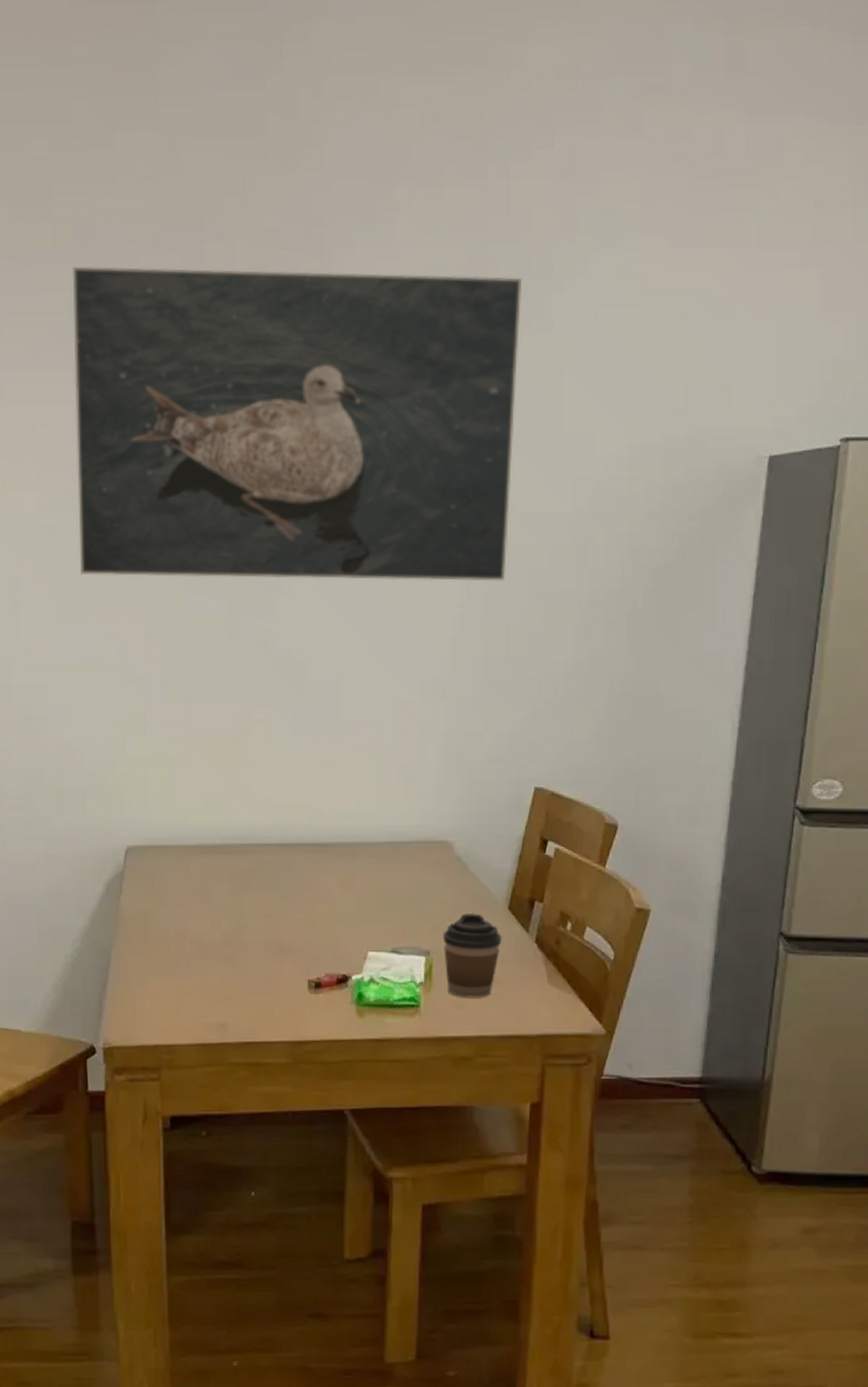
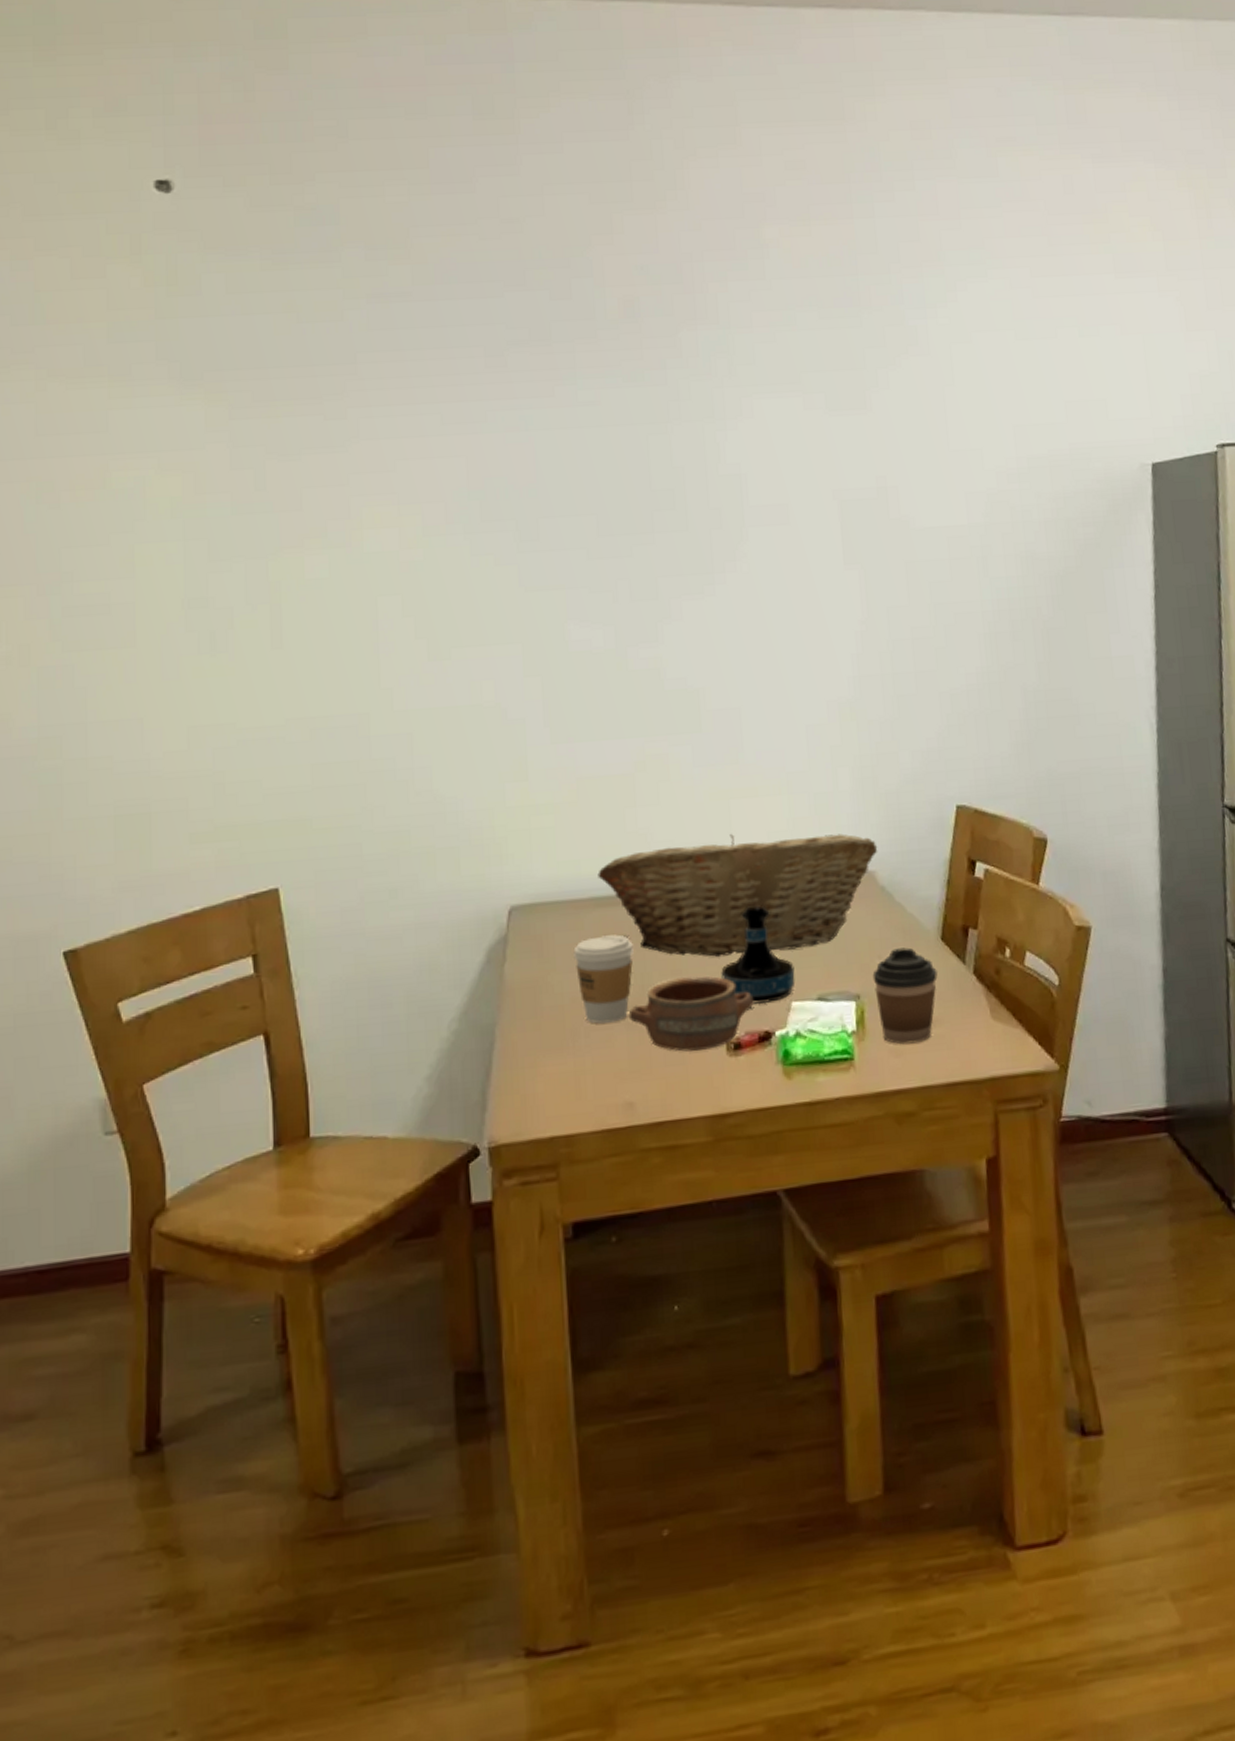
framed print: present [73,266,523,582] -> none [434,303,906,613]
coffee cup: none [180,879,232,954] -> present [573,934,634,1024]
fruit basket: none [204,798,457,906] -> present [598,834,878,957]
pottery: none [225,922,335,985] -> present [628,976,754,1052]
tequila bottle: none [307,864,373,952] -> present [721,905,795,1005]

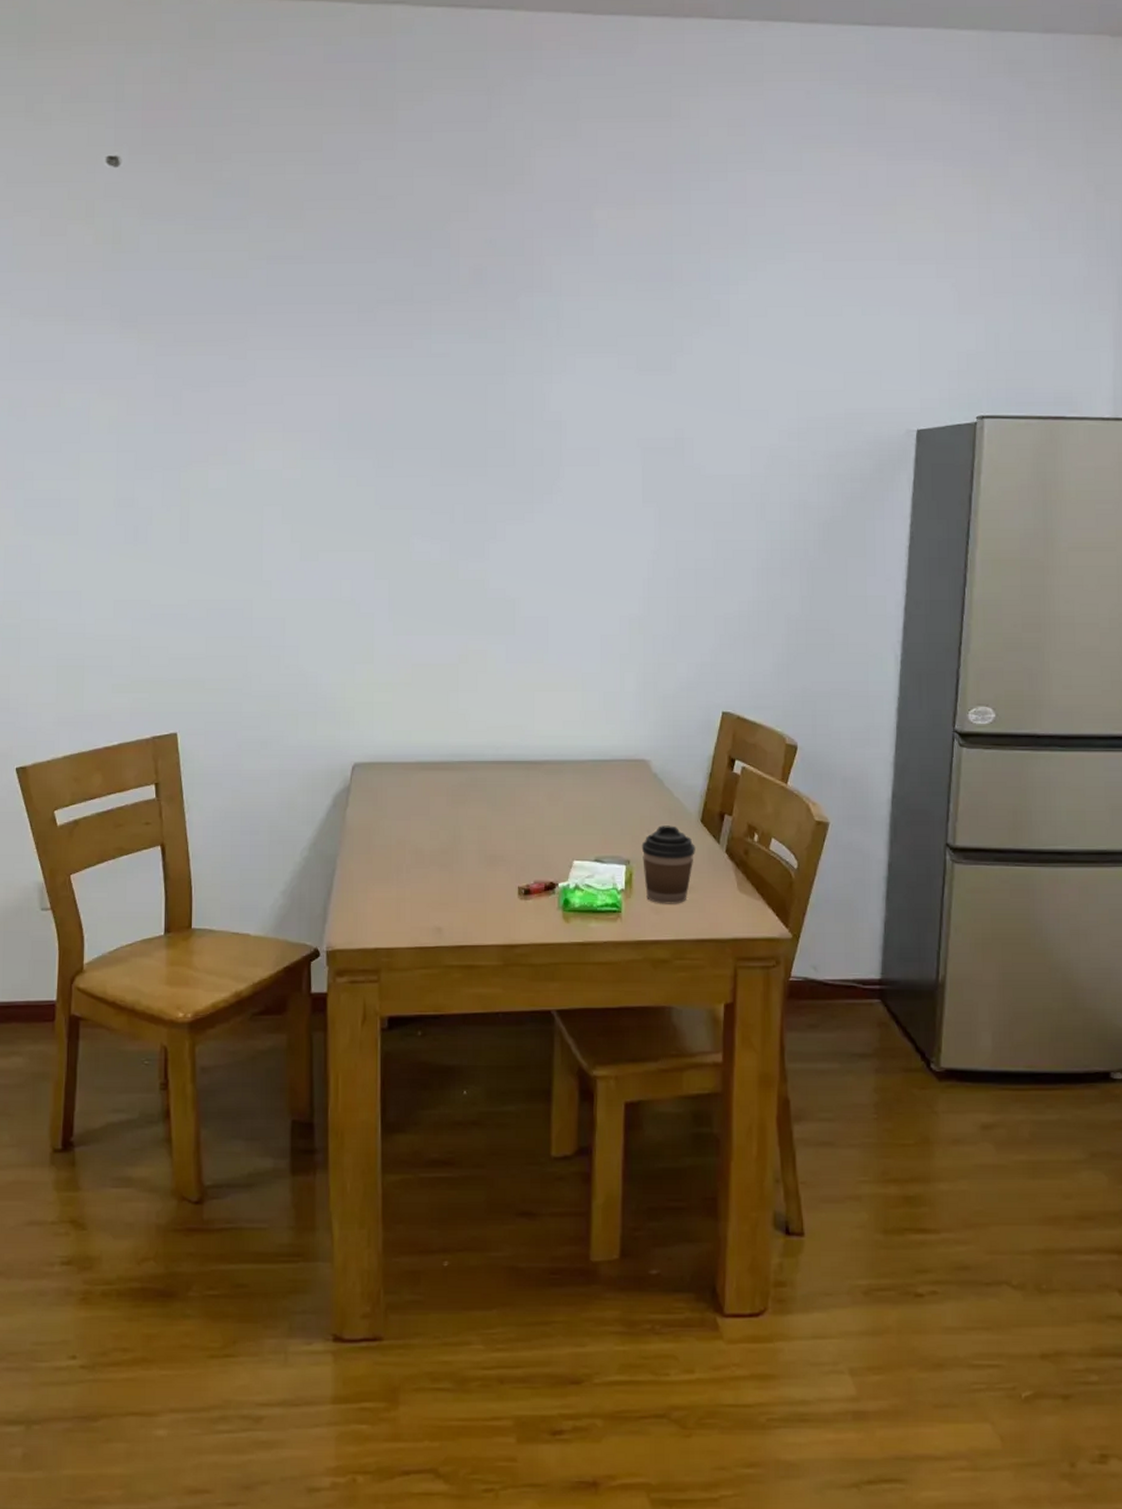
coffee cup: present [573,934,634,1024] -> none [401,793,449,863]
fruit basket: present [598,834,878,957] -> none [424,720,654,818]
pottery: present [628,976,754,1052] -> none [441,833,543,892]
tequila bottle: present [721,905,795,1005] -> none [518,780,578,860]

